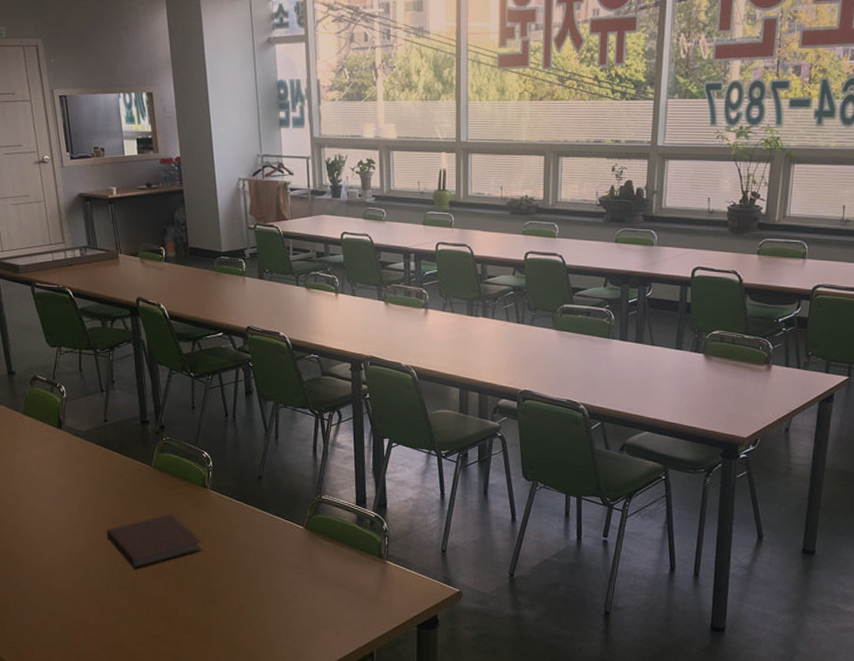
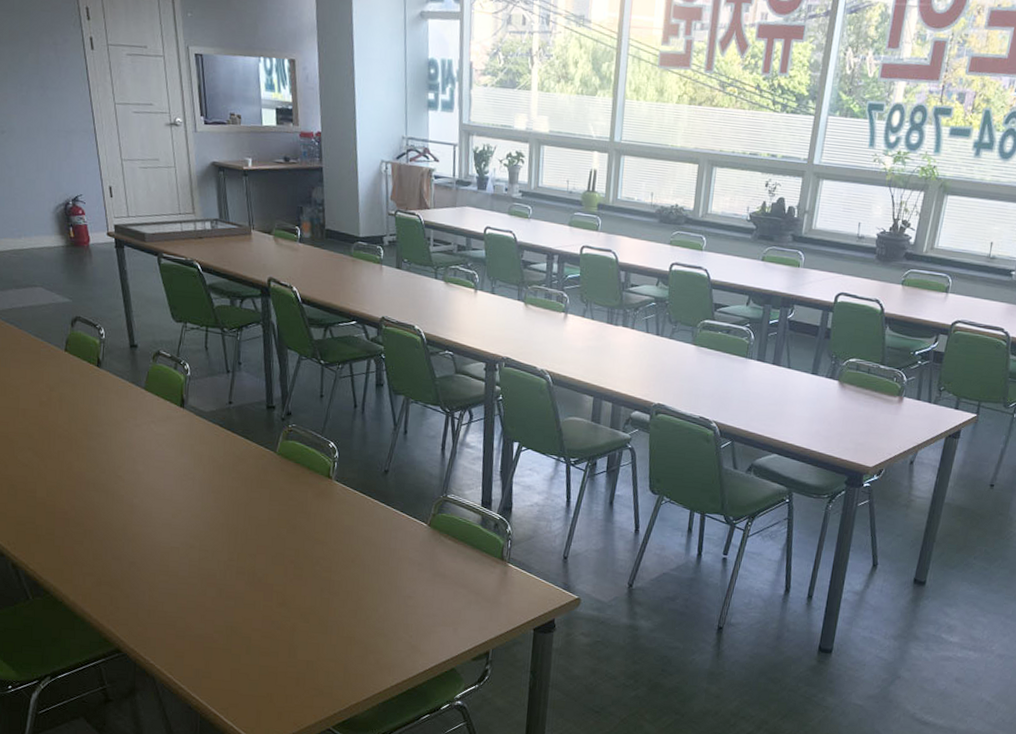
notebook: present [106,513,203,569] -> none [226,501,324,555]

